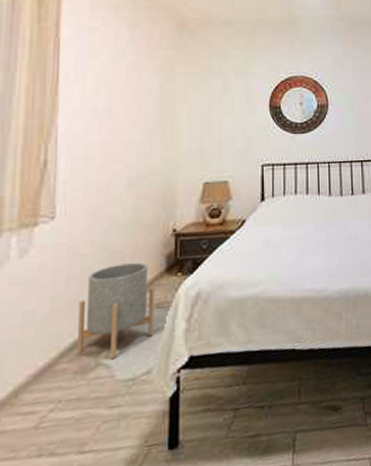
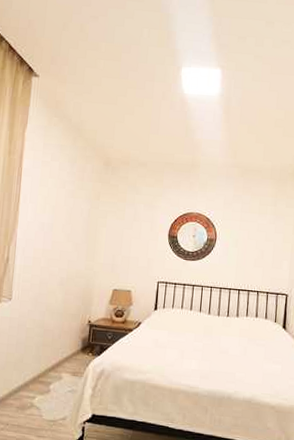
planter: present [78,262,155,360] -> none [20,339,73,405]

